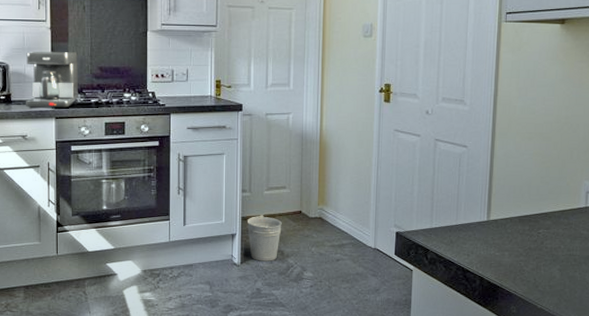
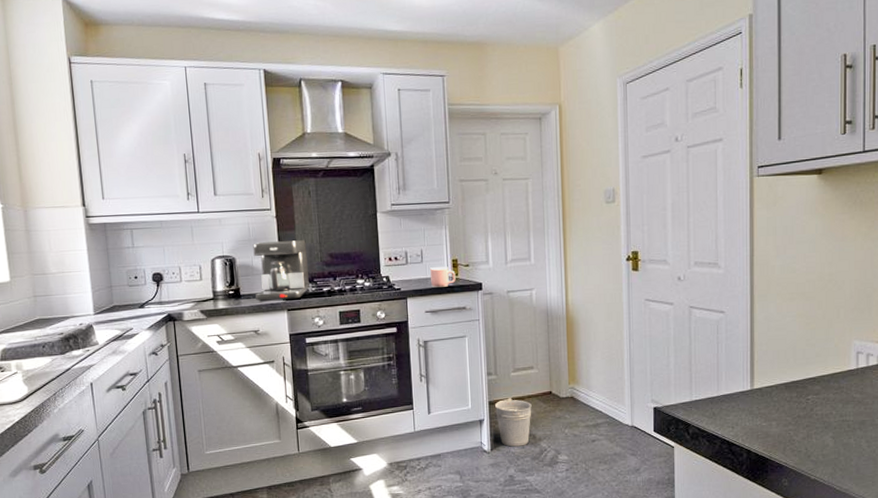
mug: none [194,86,218,107] -> present [430,266,456,289]

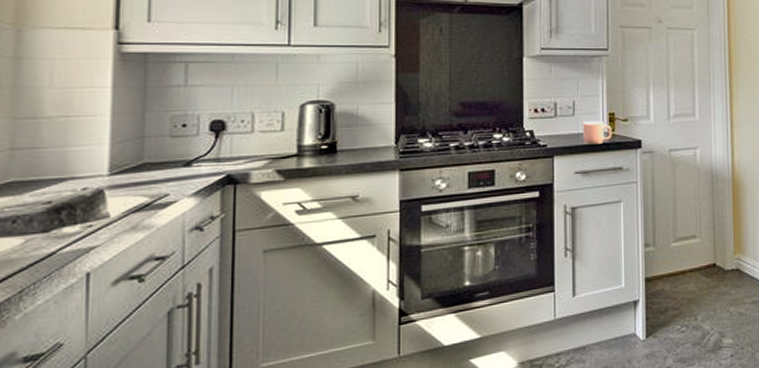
coffee maker: present [253,239,311,301] -> none [358,83,433,158]
bucket: present [495,398,532,447] -> none [653,273,694,332]

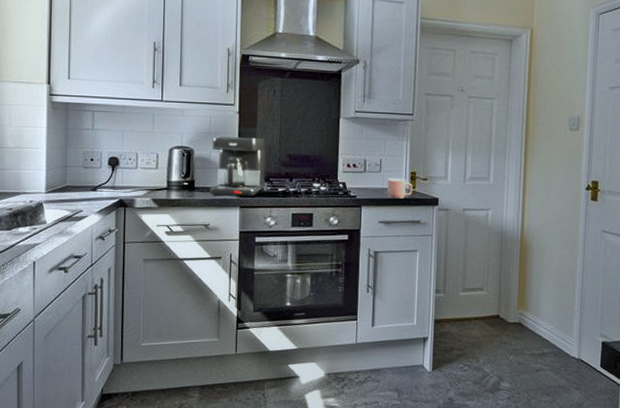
coffee maker: none [358,83,433,158] -> present [210,136,266,197]

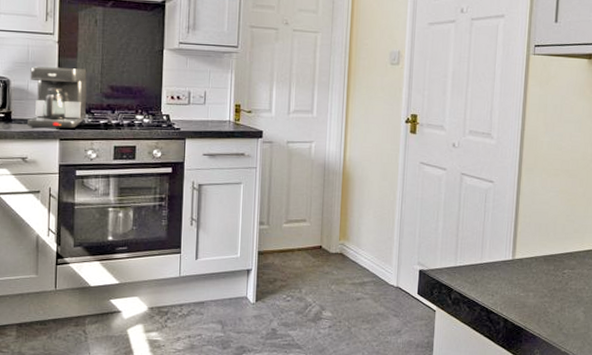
mug: present [387,178,413,200] -> none [212,110,237,132]

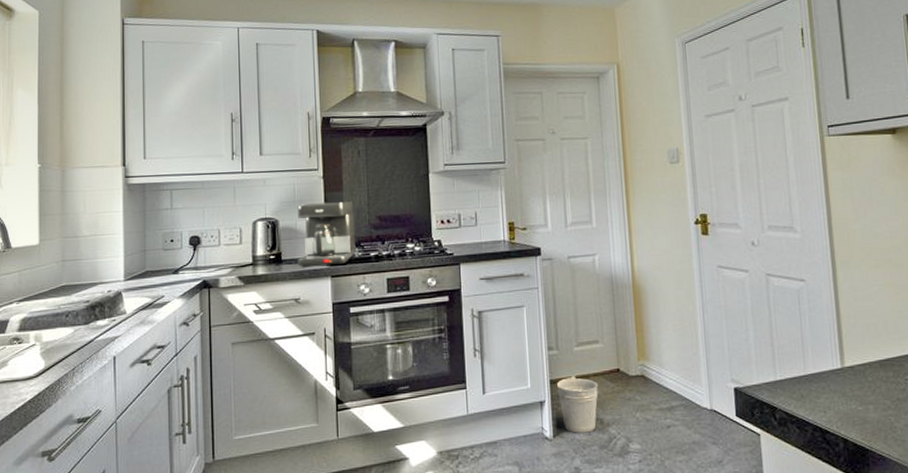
bucket: none [264,249,301,300] -> present [557,376,598,433]

